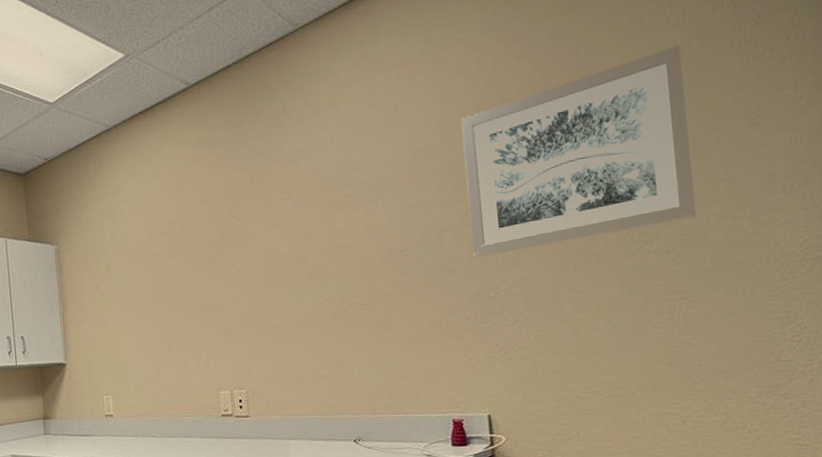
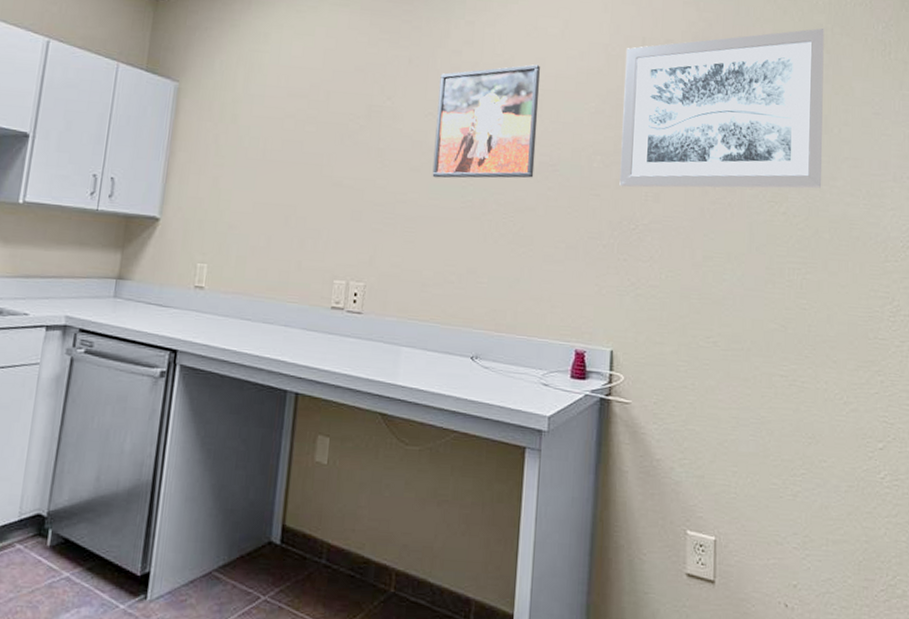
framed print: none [281,156,386,284] -> present [432,64,541,179]

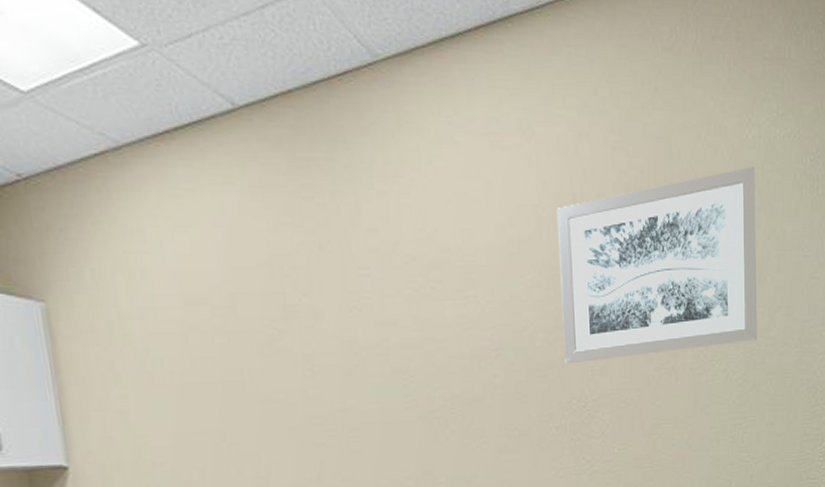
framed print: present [432,64,541,179] -> none [358,237,477,380]

